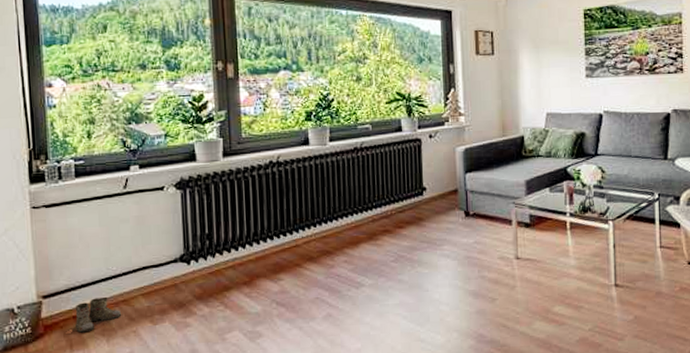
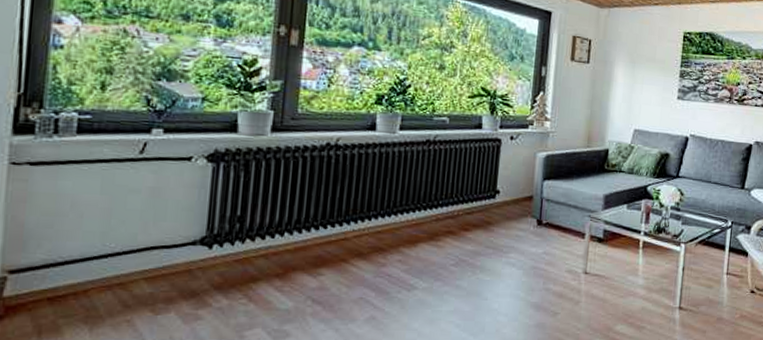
boots: present [72,296,122,333] -> none [44,277,115,318]

